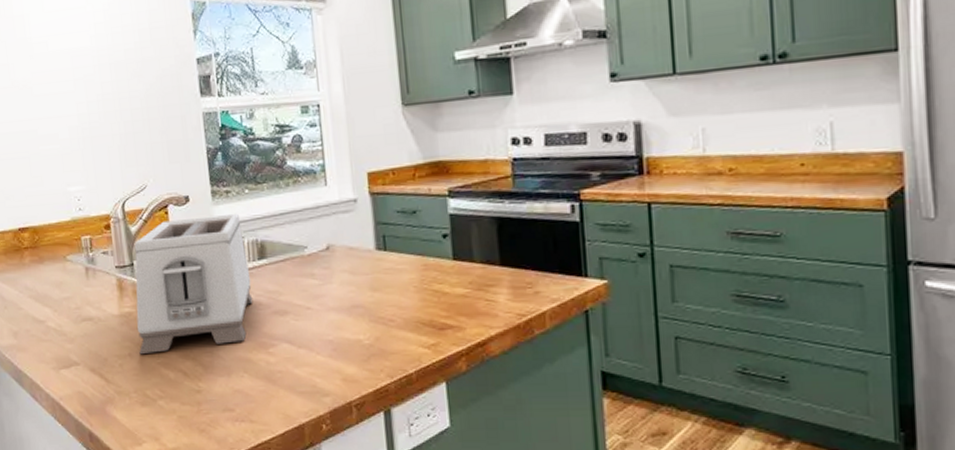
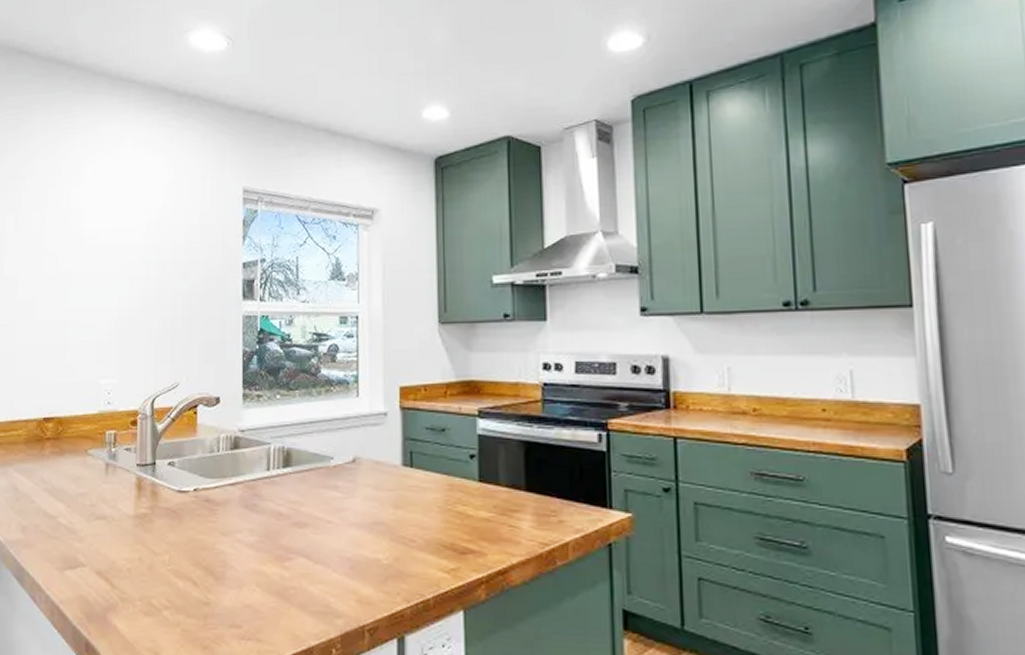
toaster: present [134,213,253,355] -> none [150,418,273,560]

